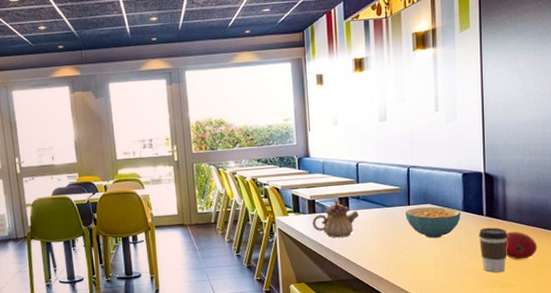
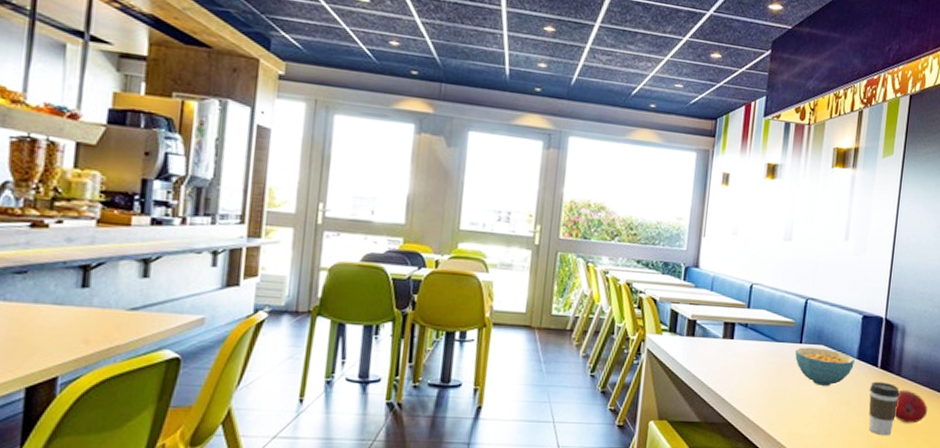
teapot: present [312,200,359,238] -> none [688,324,744,371]

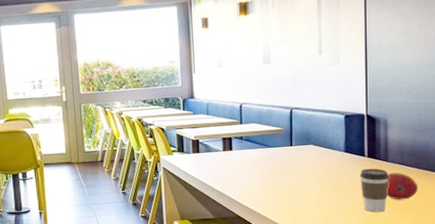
cereal bowl: present [795,347,855,386] -> none [288,147,342,178]

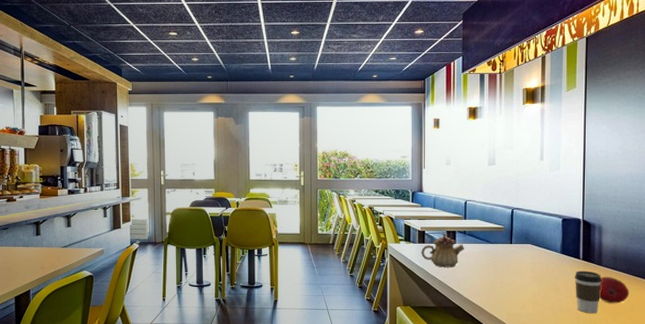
teapot: none [196,140,242,177] -> present [421,233,464,268]

